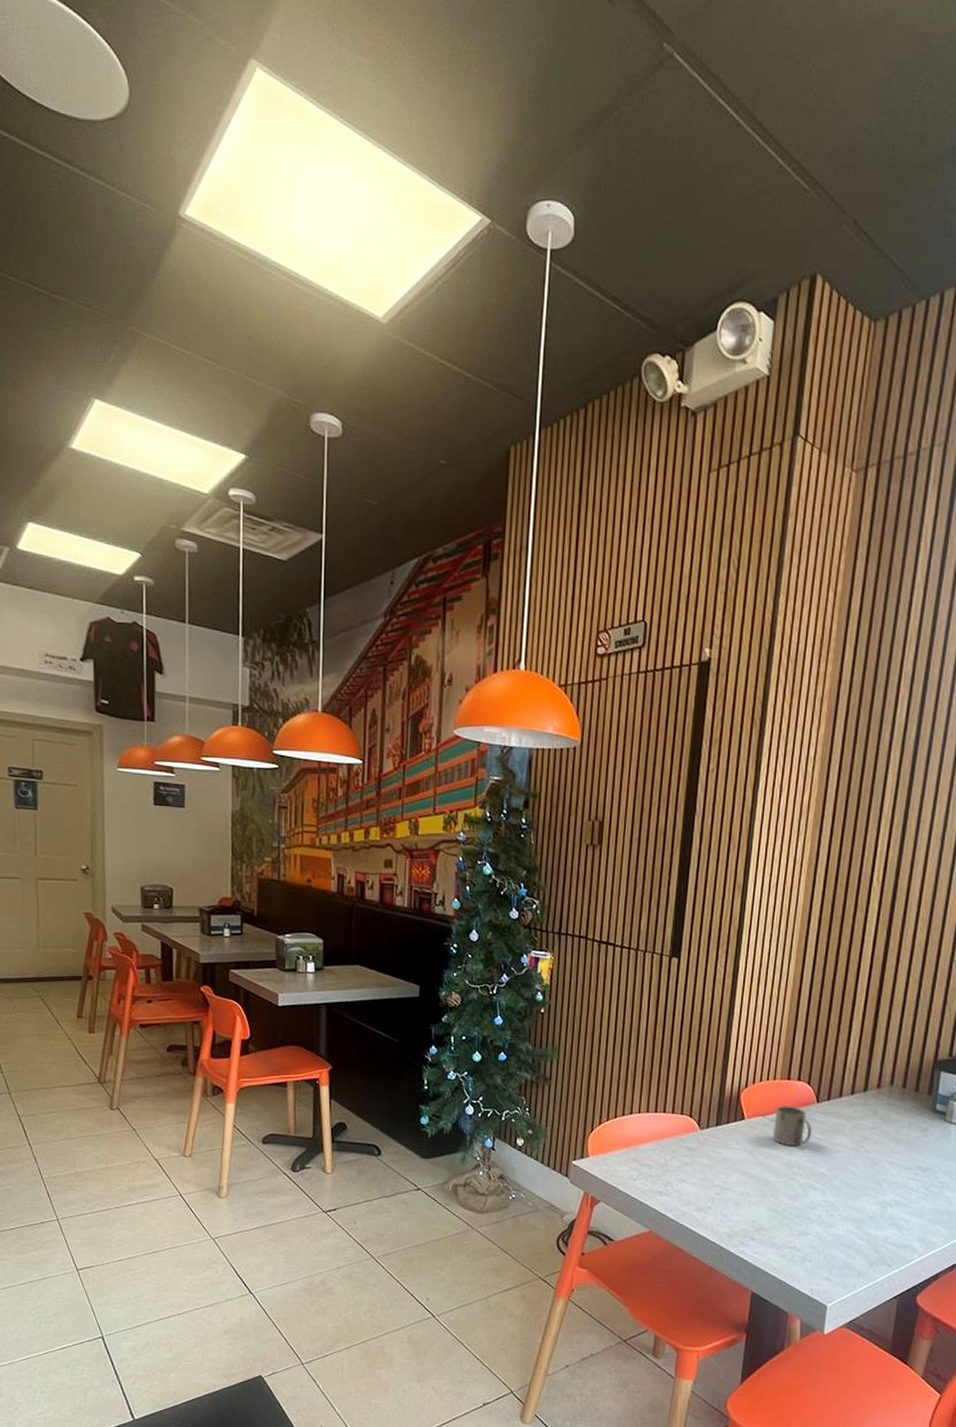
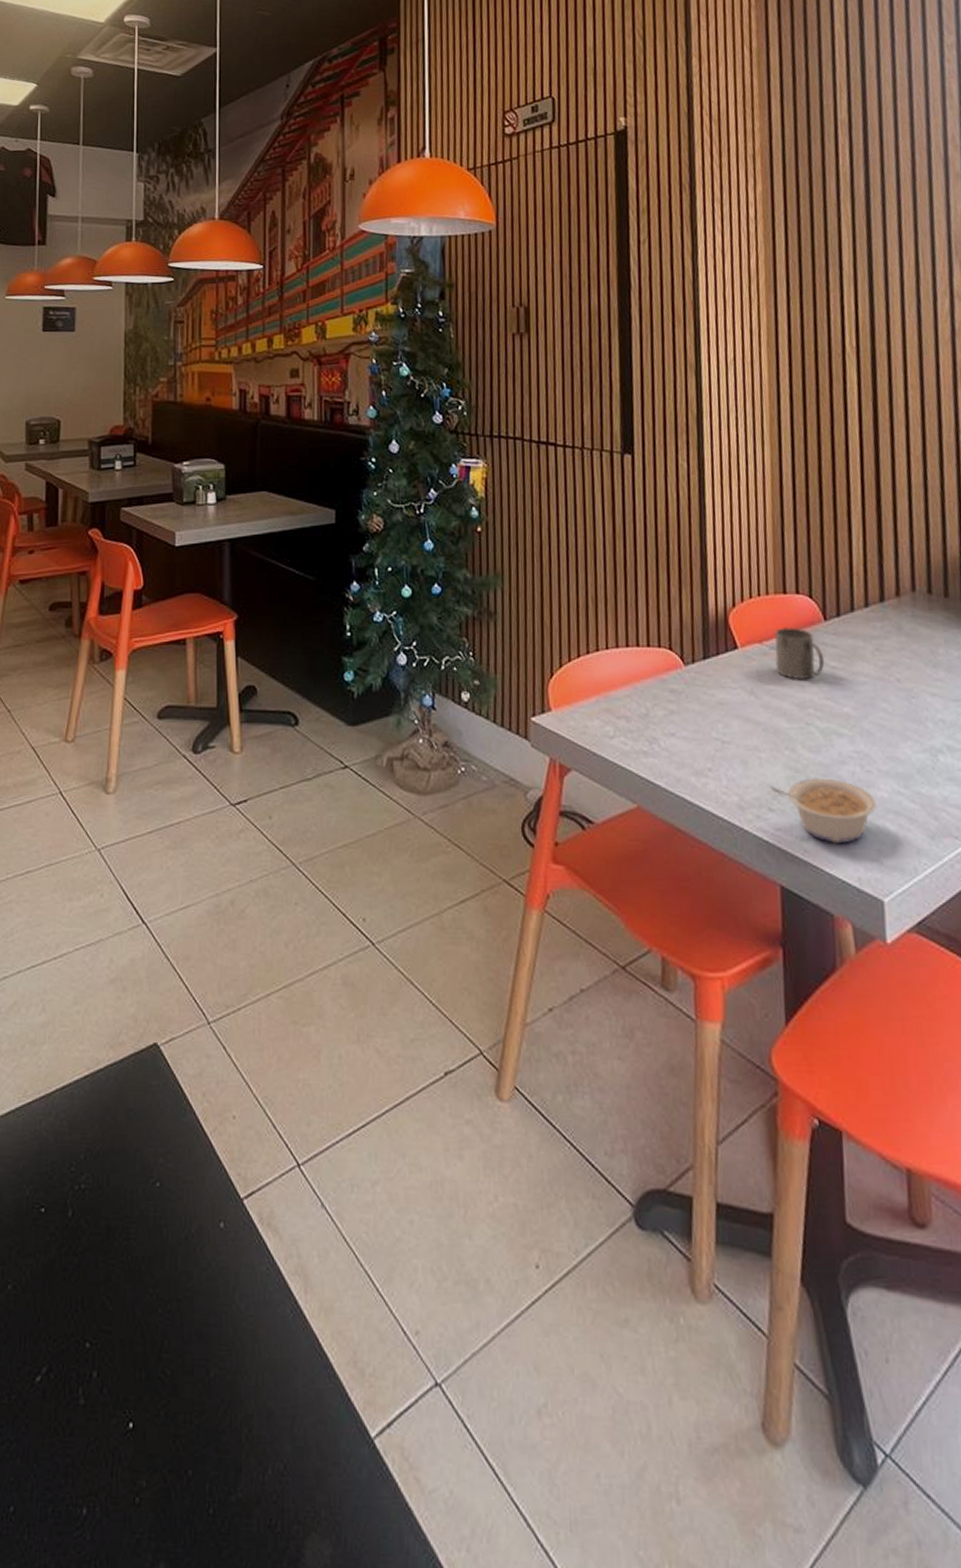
legume: none [754,1218,833,1265] -> present [770,778,876,843]

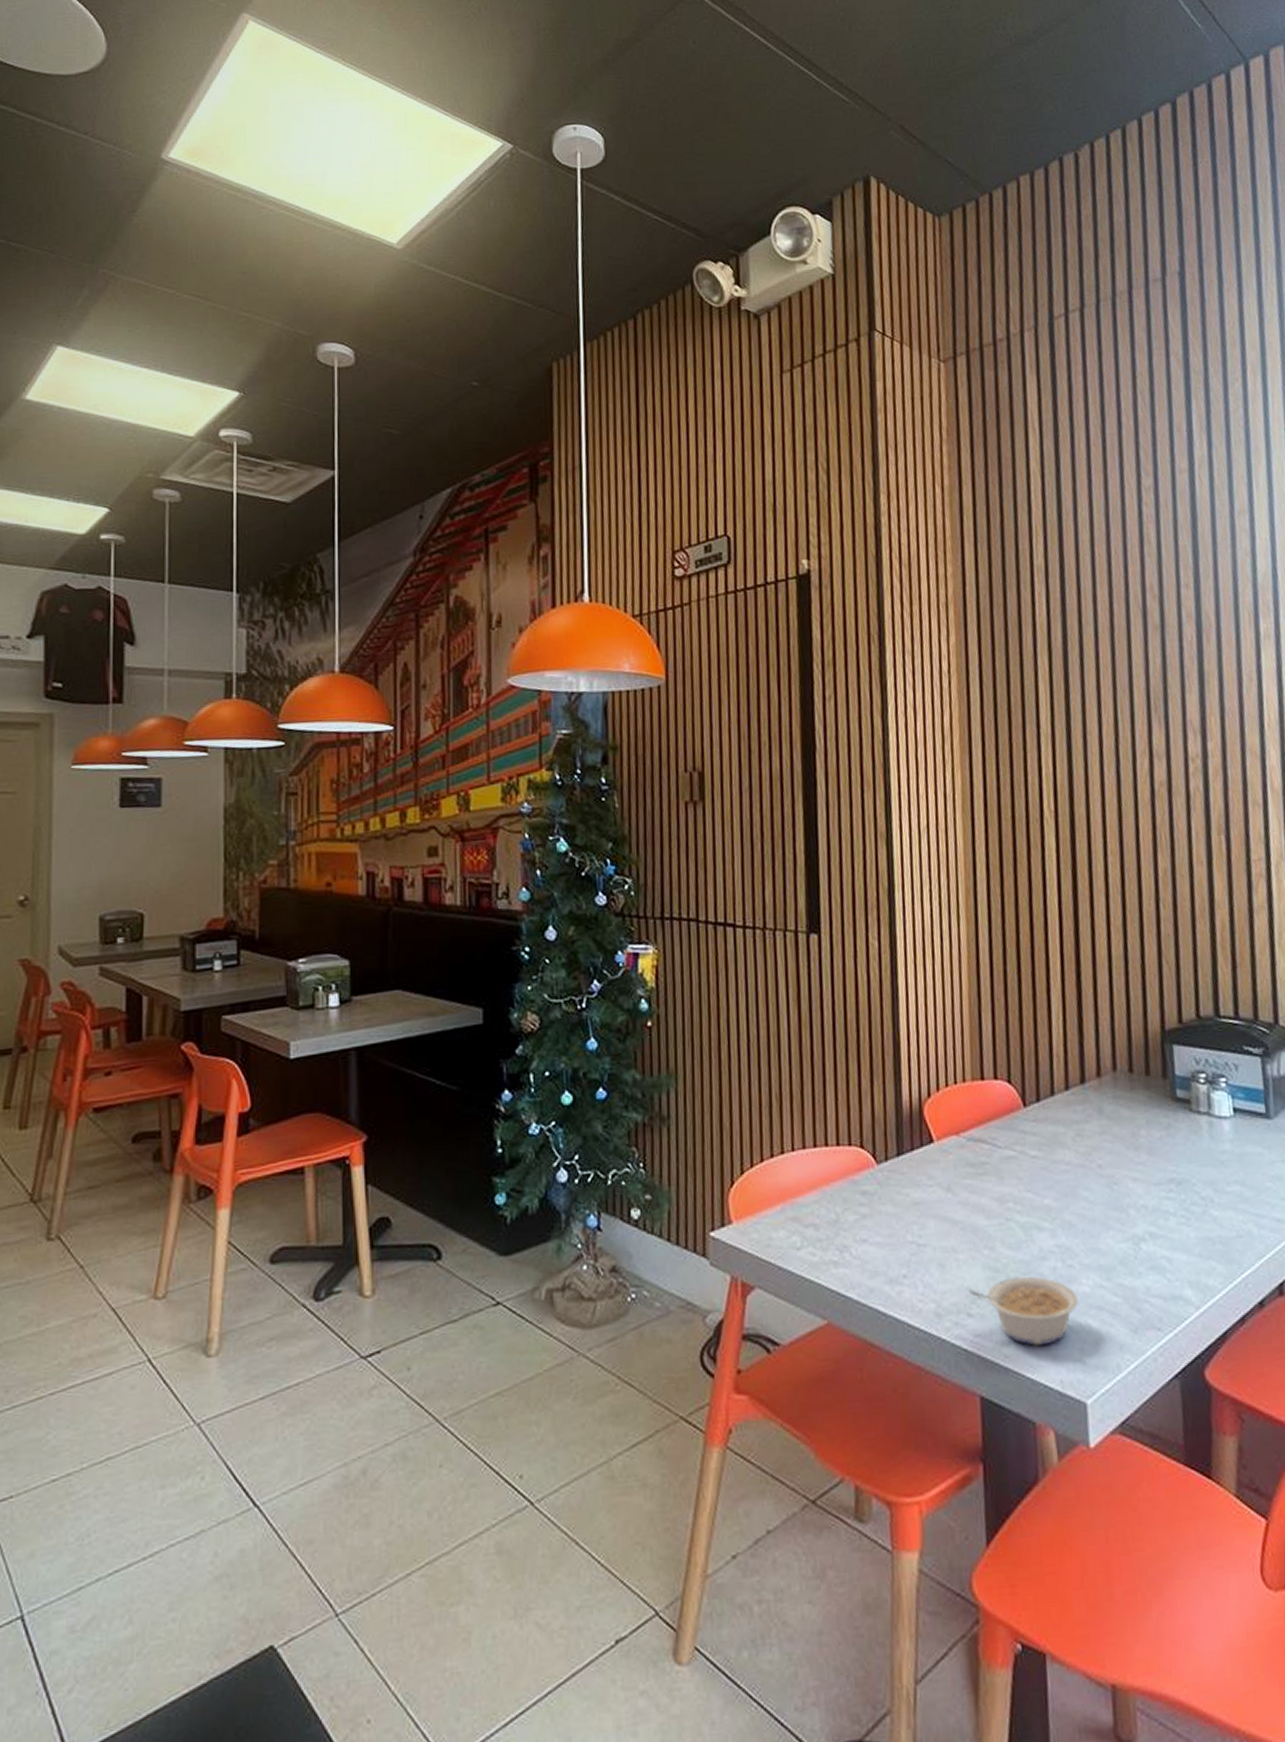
mug: present [775,626,825,679] -> none [972,1115,1025,1172]

